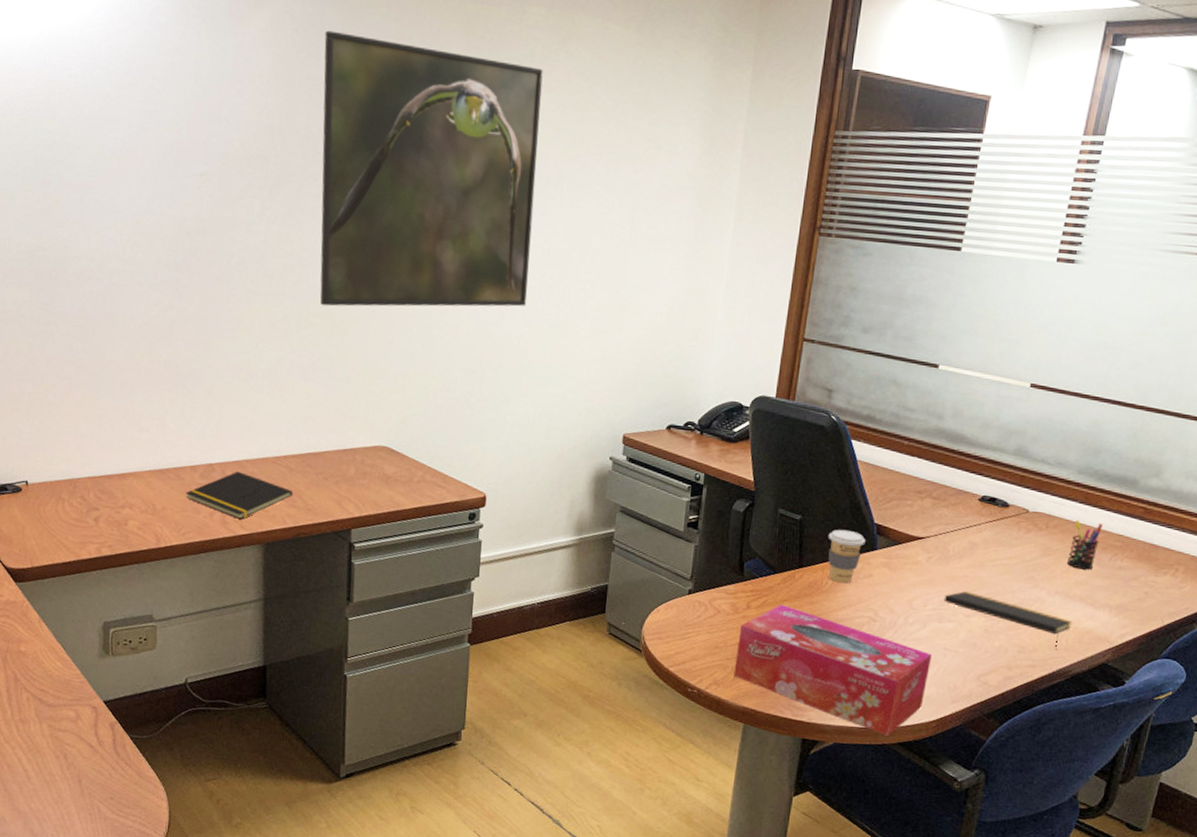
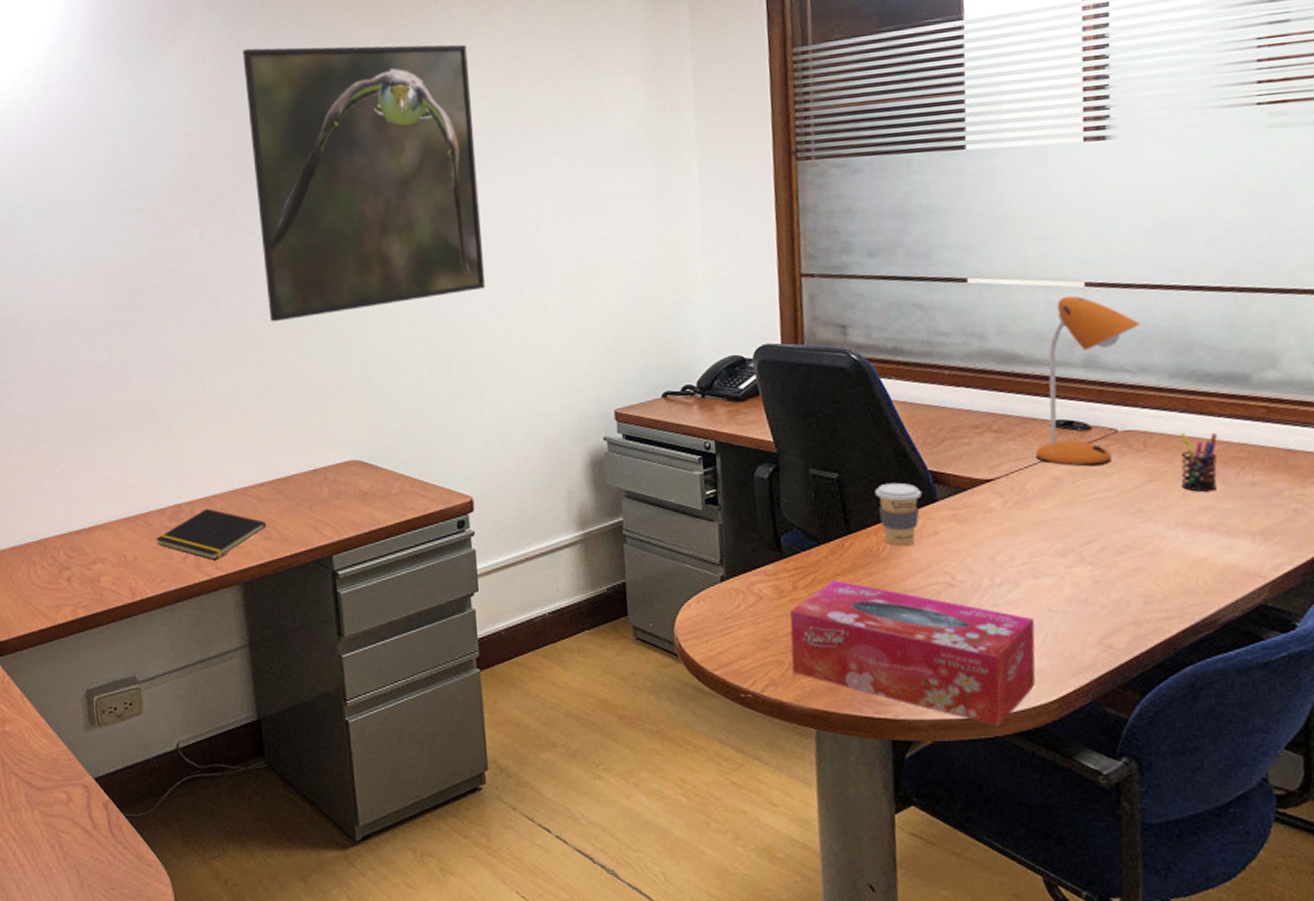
notepad: present [944,591,1073,648] -> none [1033,537,1207,592]
desk lamp: none [961,392,1067,538] -> present [1035,295,1141,467]

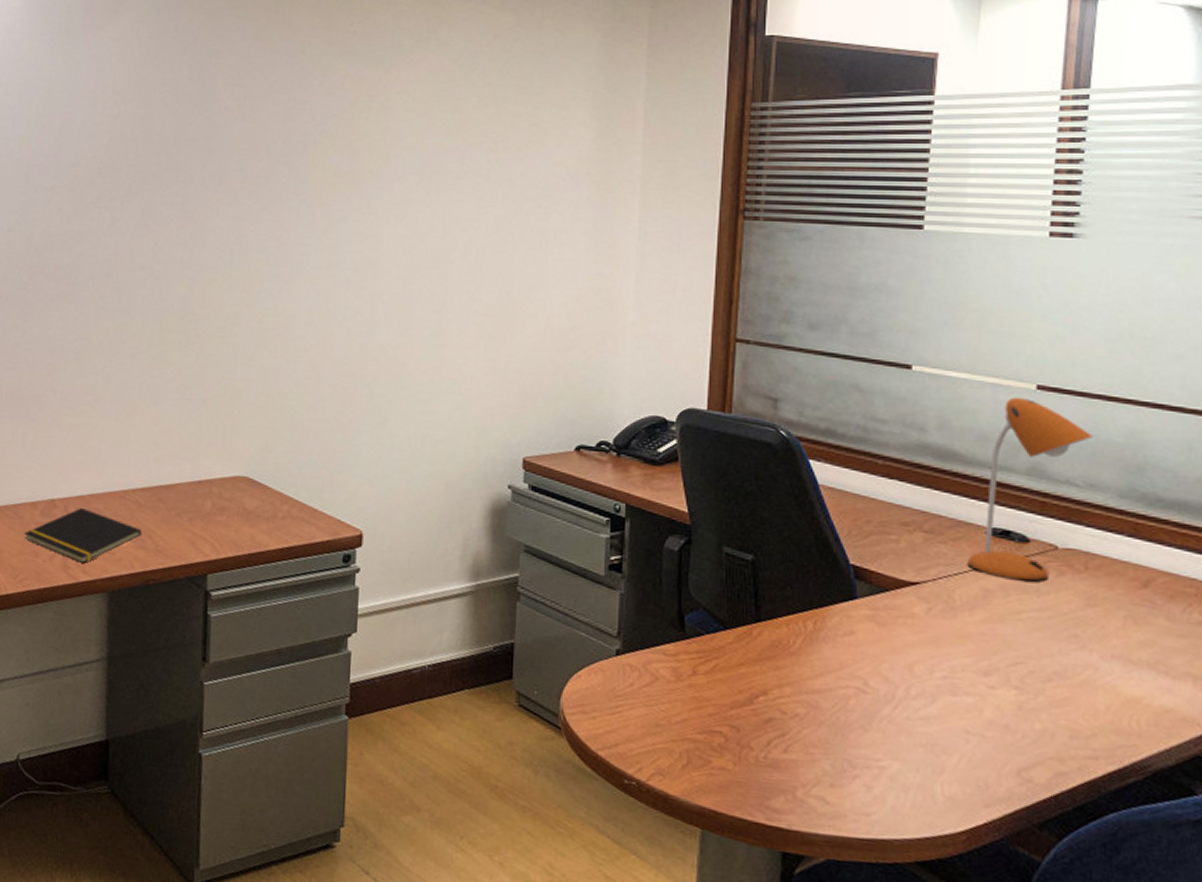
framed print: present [242,44,486,322] -> none [173,36,412,321]
tissue box: present [790,579,1036,726] -> none [682,669,948,852]
coffee cup: present [874,482,922,547] -> none [790,572,841,643]
pen holder: present [1179,432,1218,492] -> none [1121,559,1165,626]

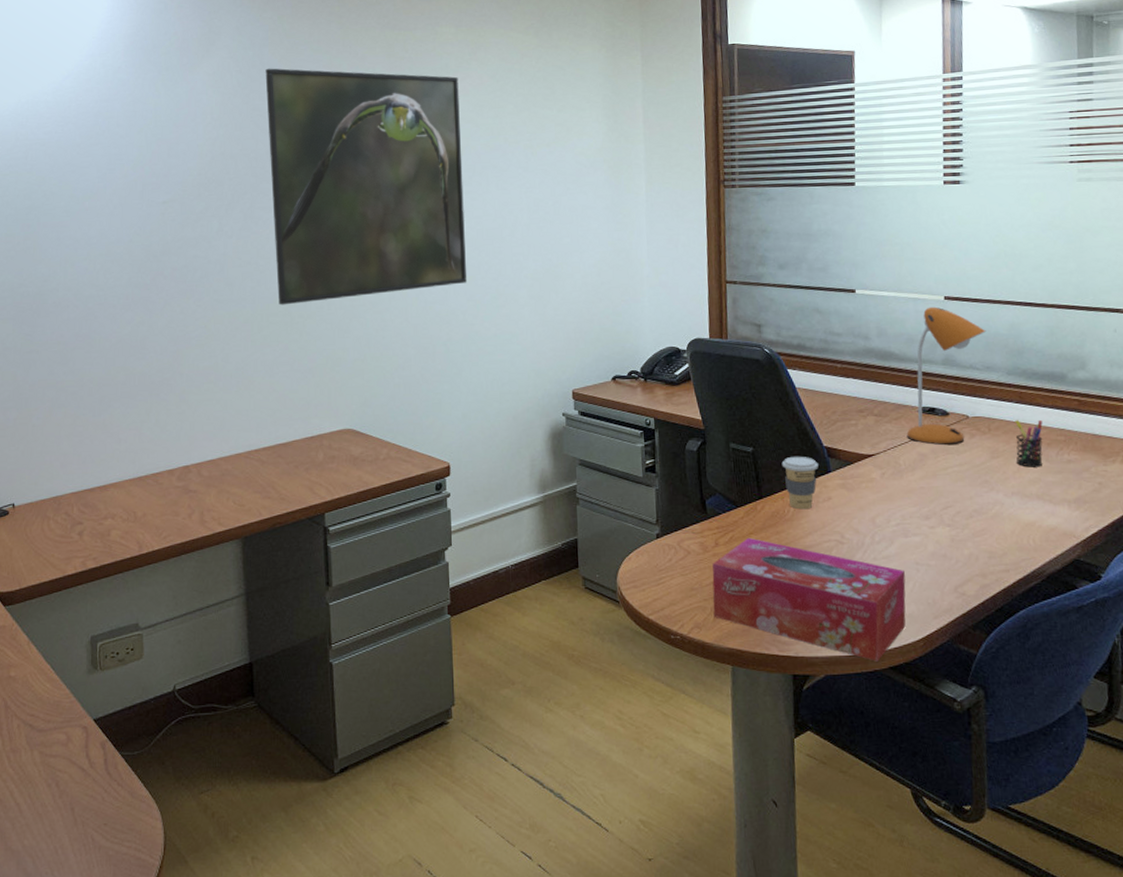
notepad: present [24,507,142,563] -> none [164,469,266,516]
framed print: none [173,36,412,321] -> present [265,68,468,305]
tissue box: none [682,669,948,852] -> present [712,537,906,662]
coffee cup: none [790,572,841,643] -> present [781,456,819,510]
pen holder: none [1121,559,1165,626] -> present [1015,419,1043,467]

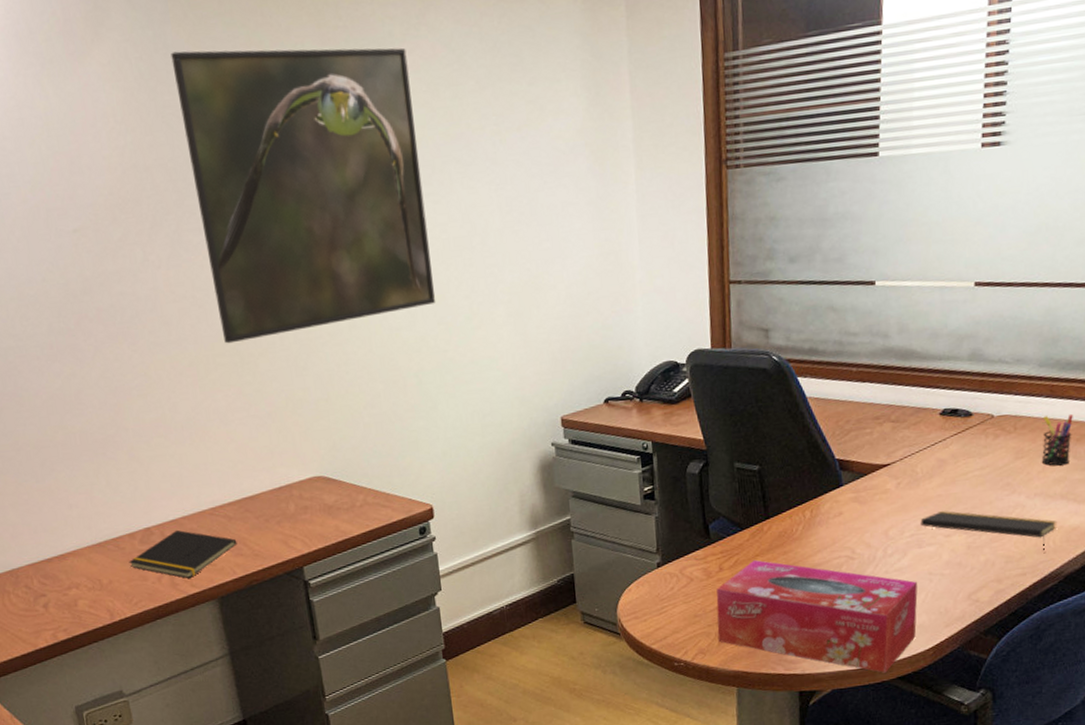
notepad: none [164,469,266,516] -> present [129,529,237,578]
coffee cup: present [781,456,819,510] -> none [790,471,830,528]
notepad: none [905,503,1036,549] -> present [920,511,1057,551]
desk lamp: present [906,306,986,446] -> none [925,295,1019,449]

